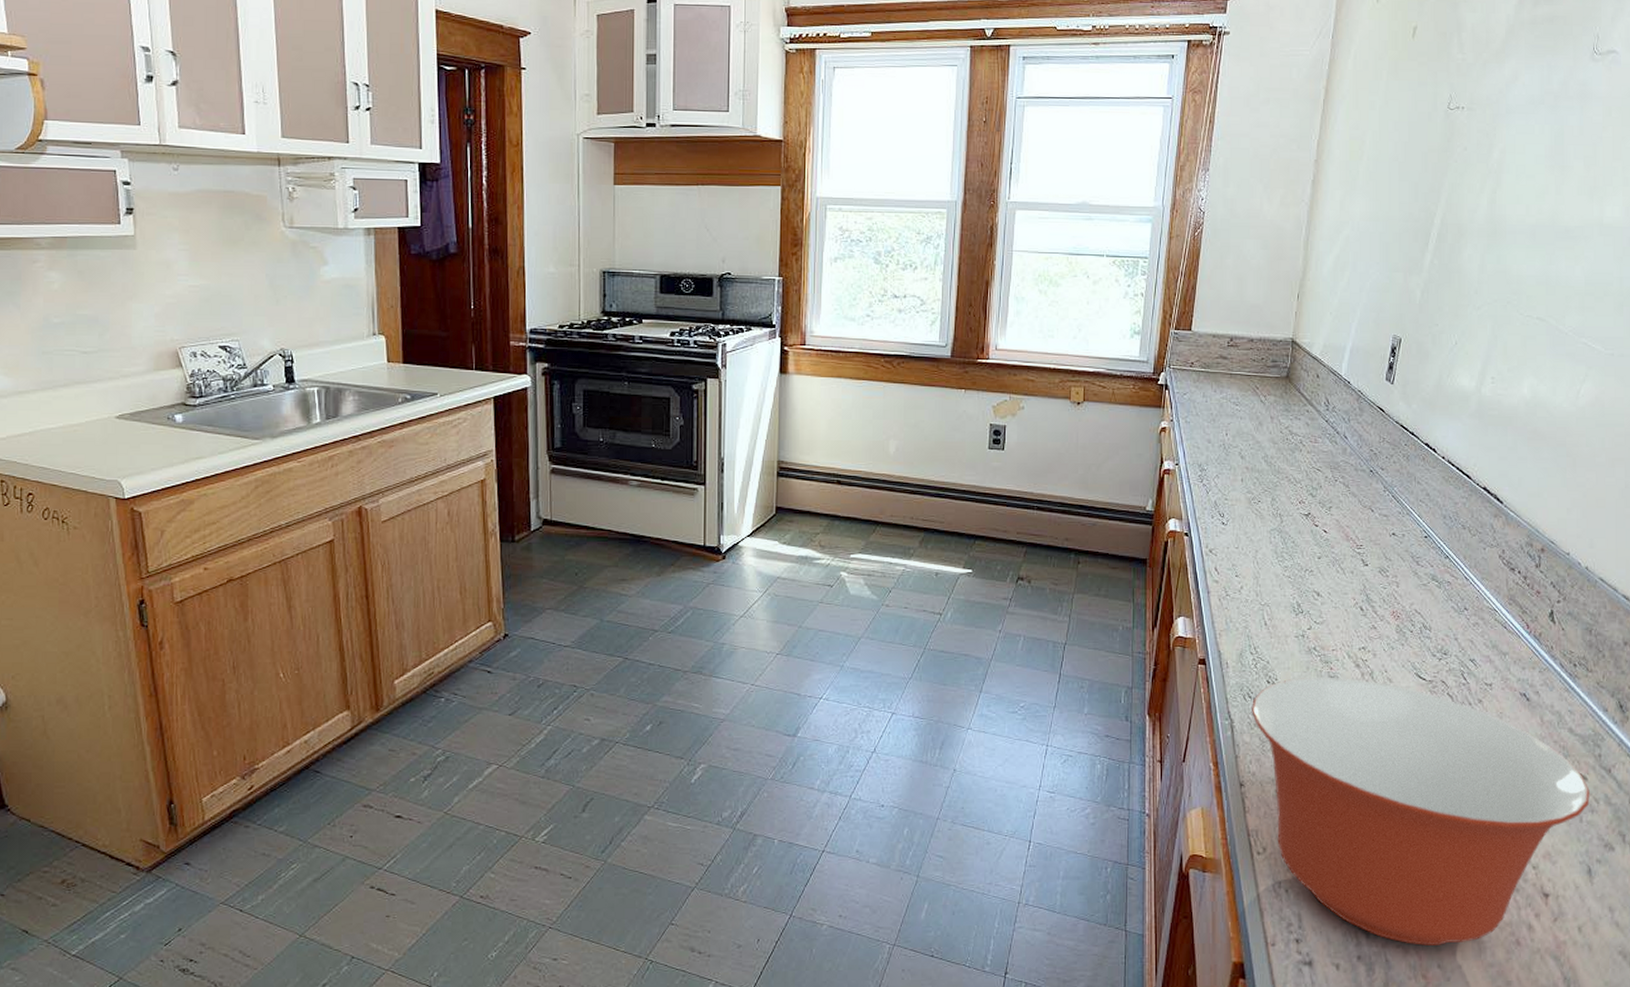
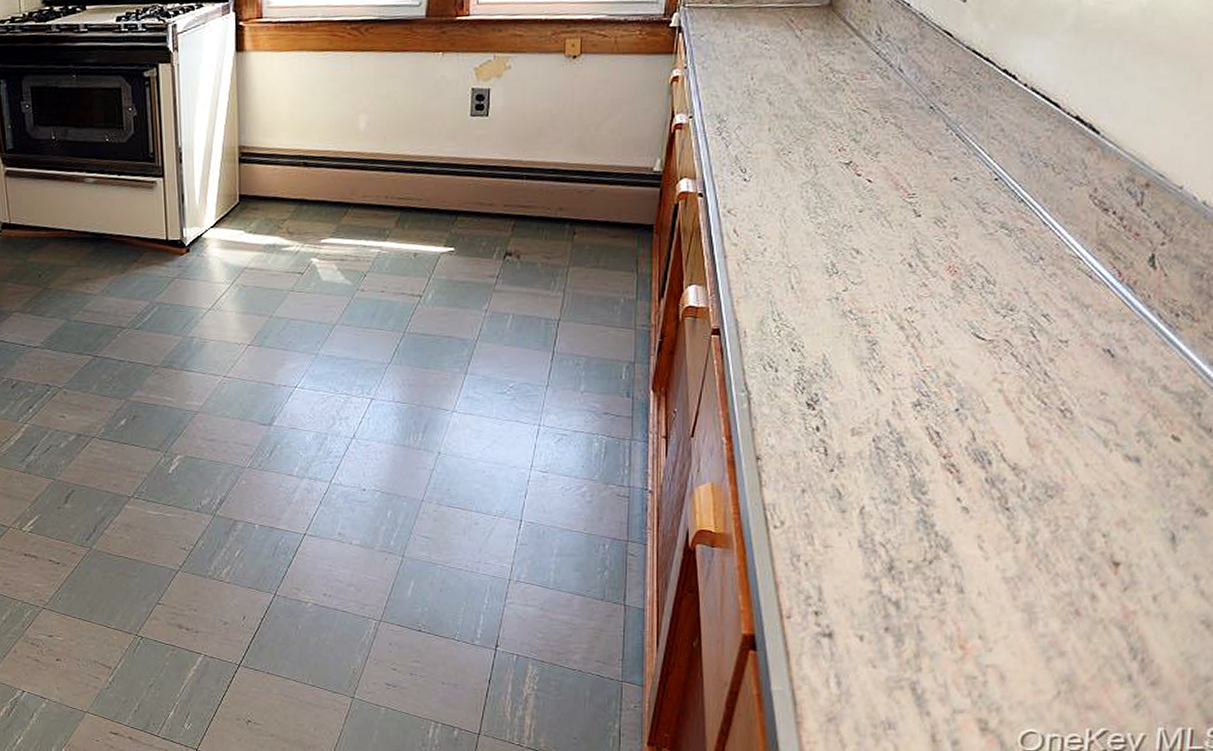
mixing bowl: present [1252,678,1590,945] -> none [772,341,1183,617]

